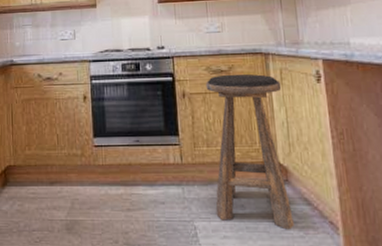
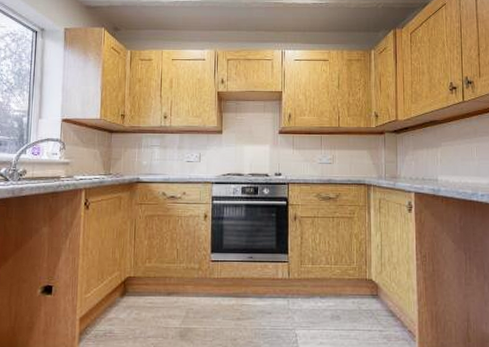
stool: present [205,73,294,230] -> none [315,201,380,337]

